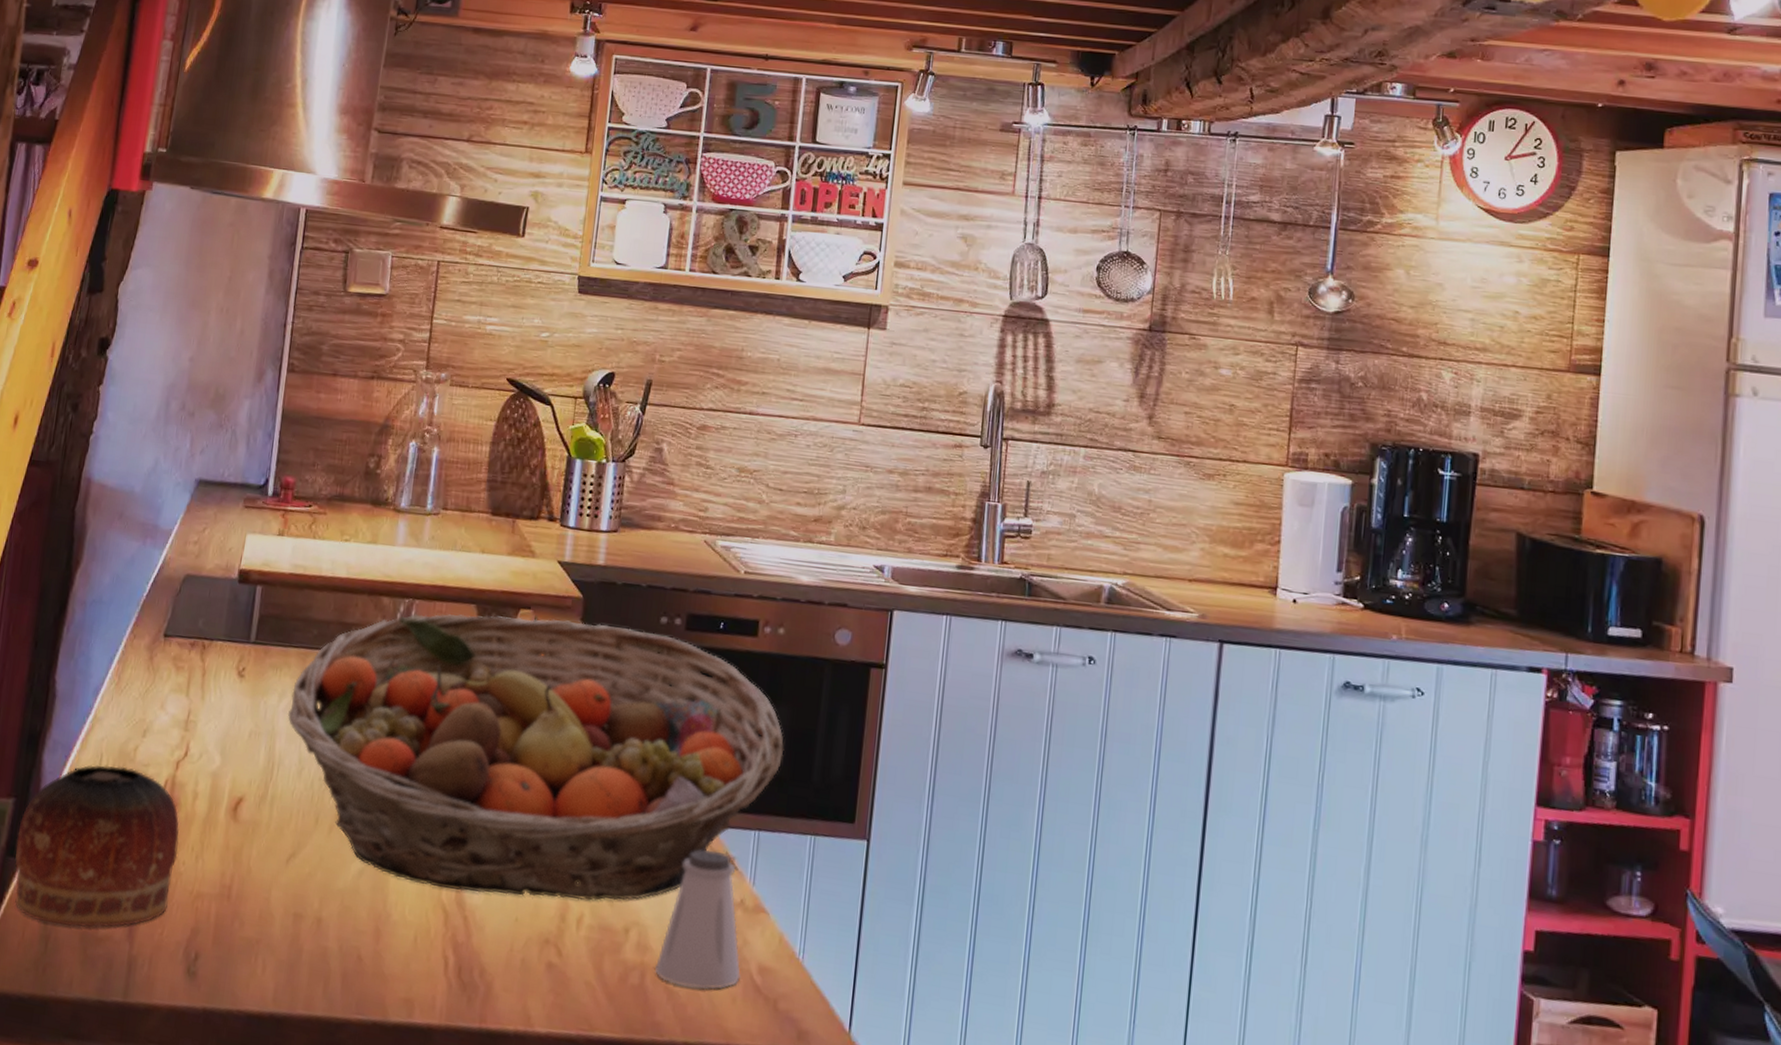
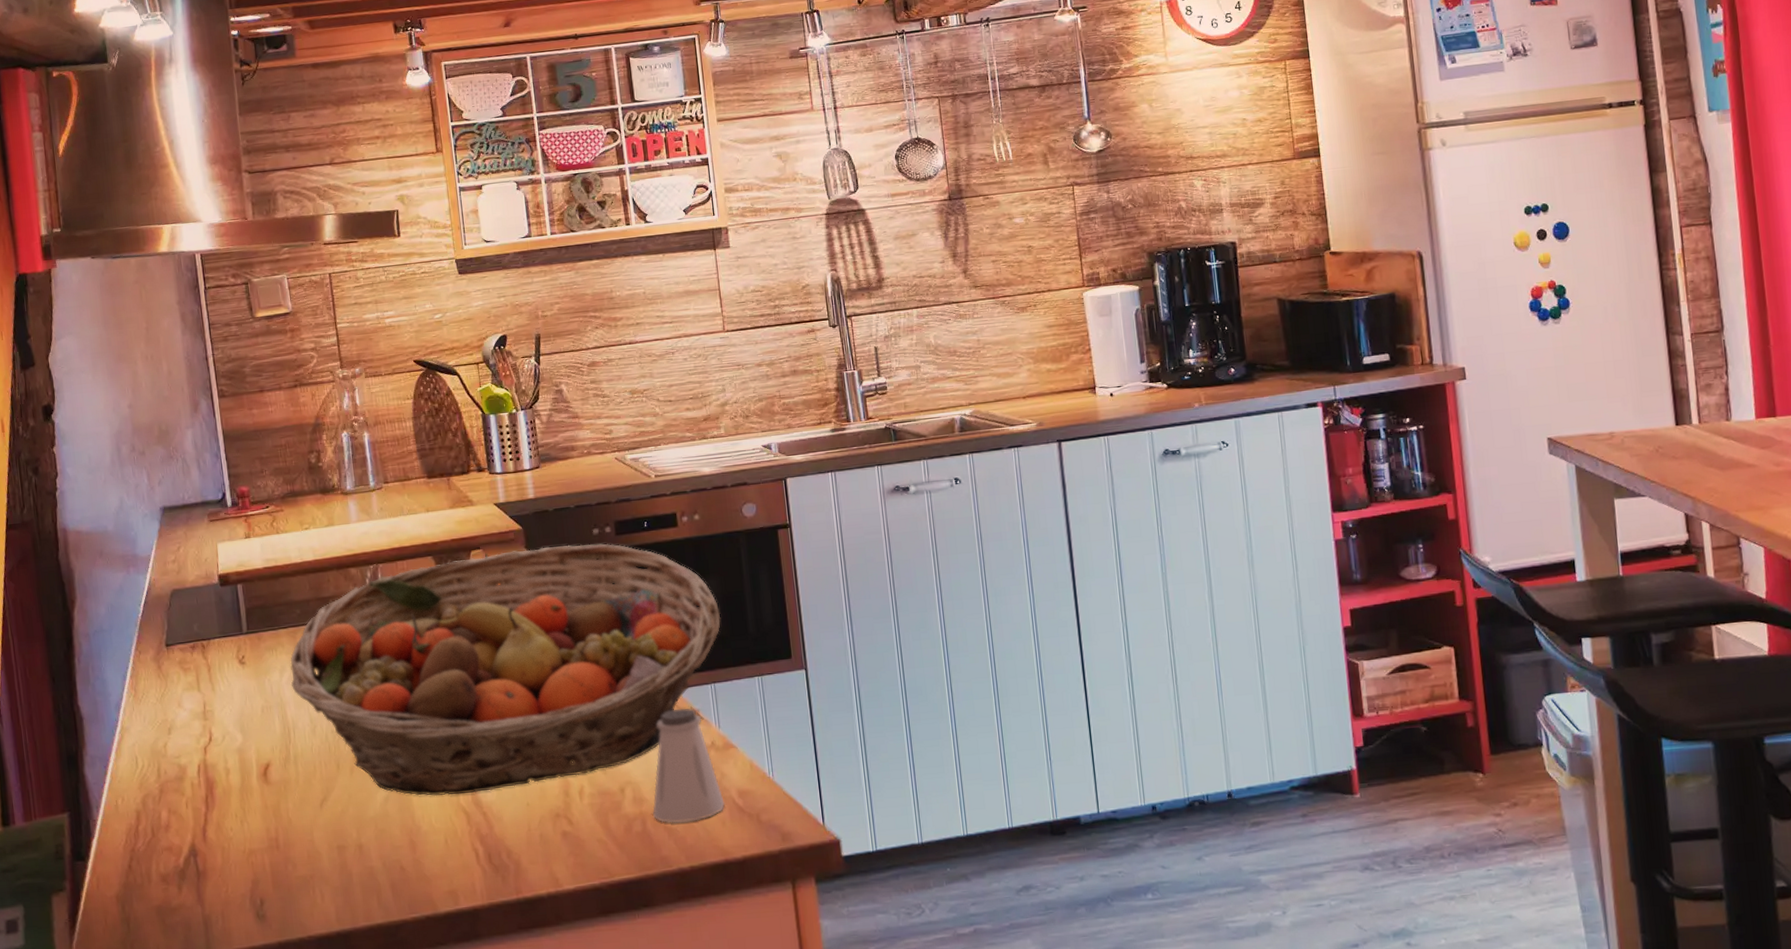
bowl: present [15,764,179,928] -> none [78,763,226,908]

